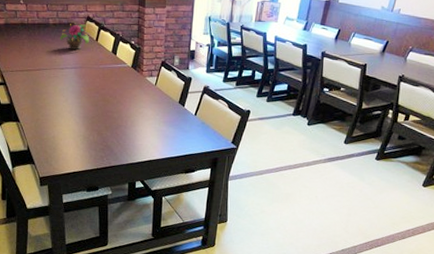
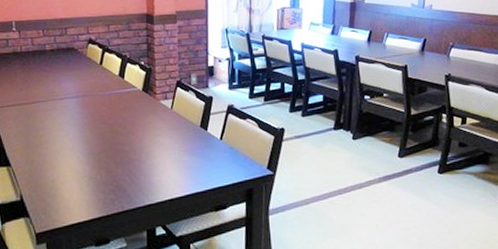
potted flower: present [60,24,90,51] -> none [58,48,93,77]

